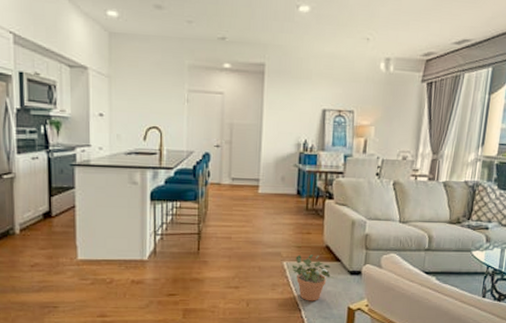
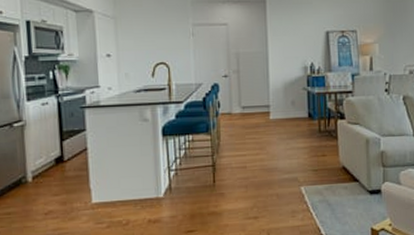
potted plant: present [291,254,334,301] -> none [309,177,354,226]

